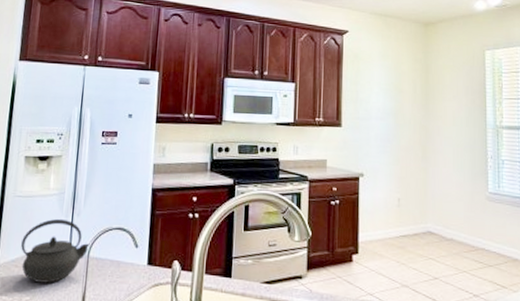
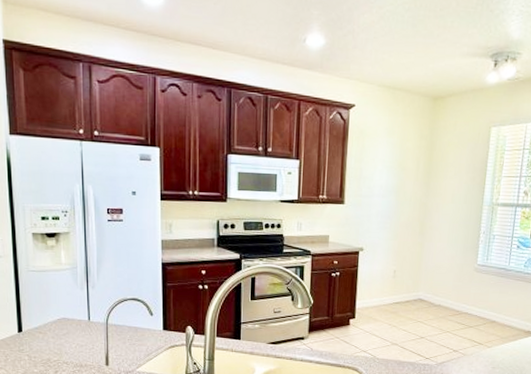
kettle: present [21,218,90,283] -> none [42,290,108,347]

